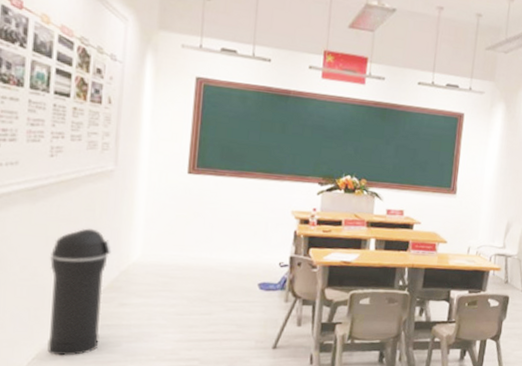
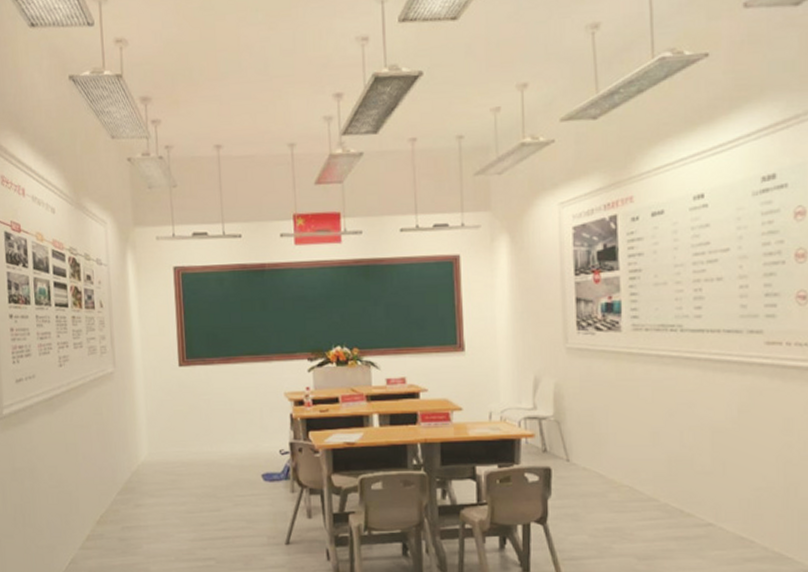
trash can: present [47,228,113,356] -> none [71,432,123,560]

